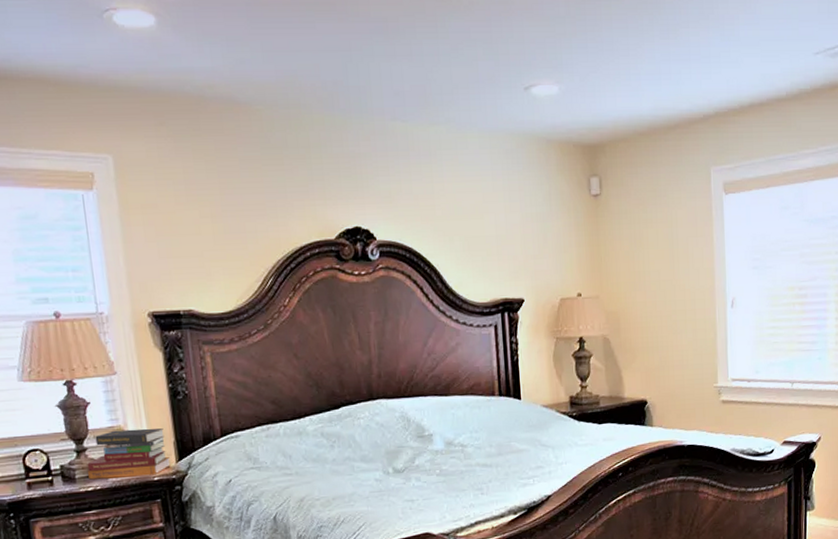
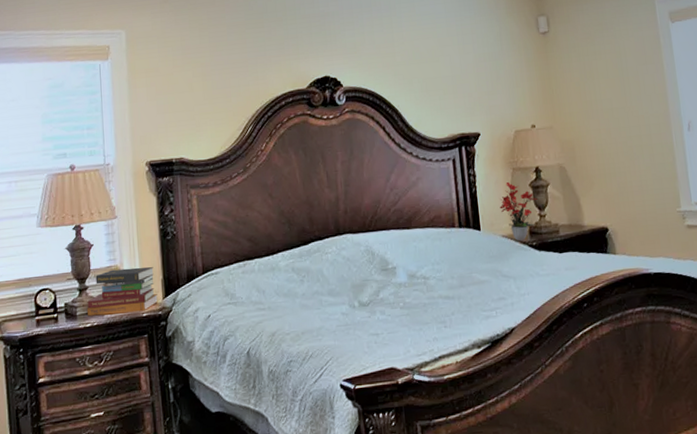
potted flower: none [541,352,581,412] -> present [499,182,539,242]

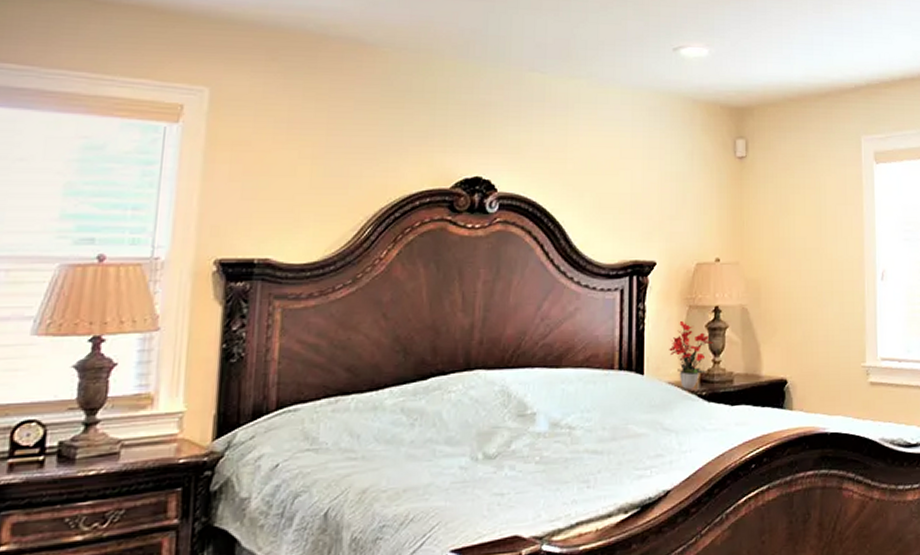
books: present [87,267,158,317] -> none [93,397,205,461]

